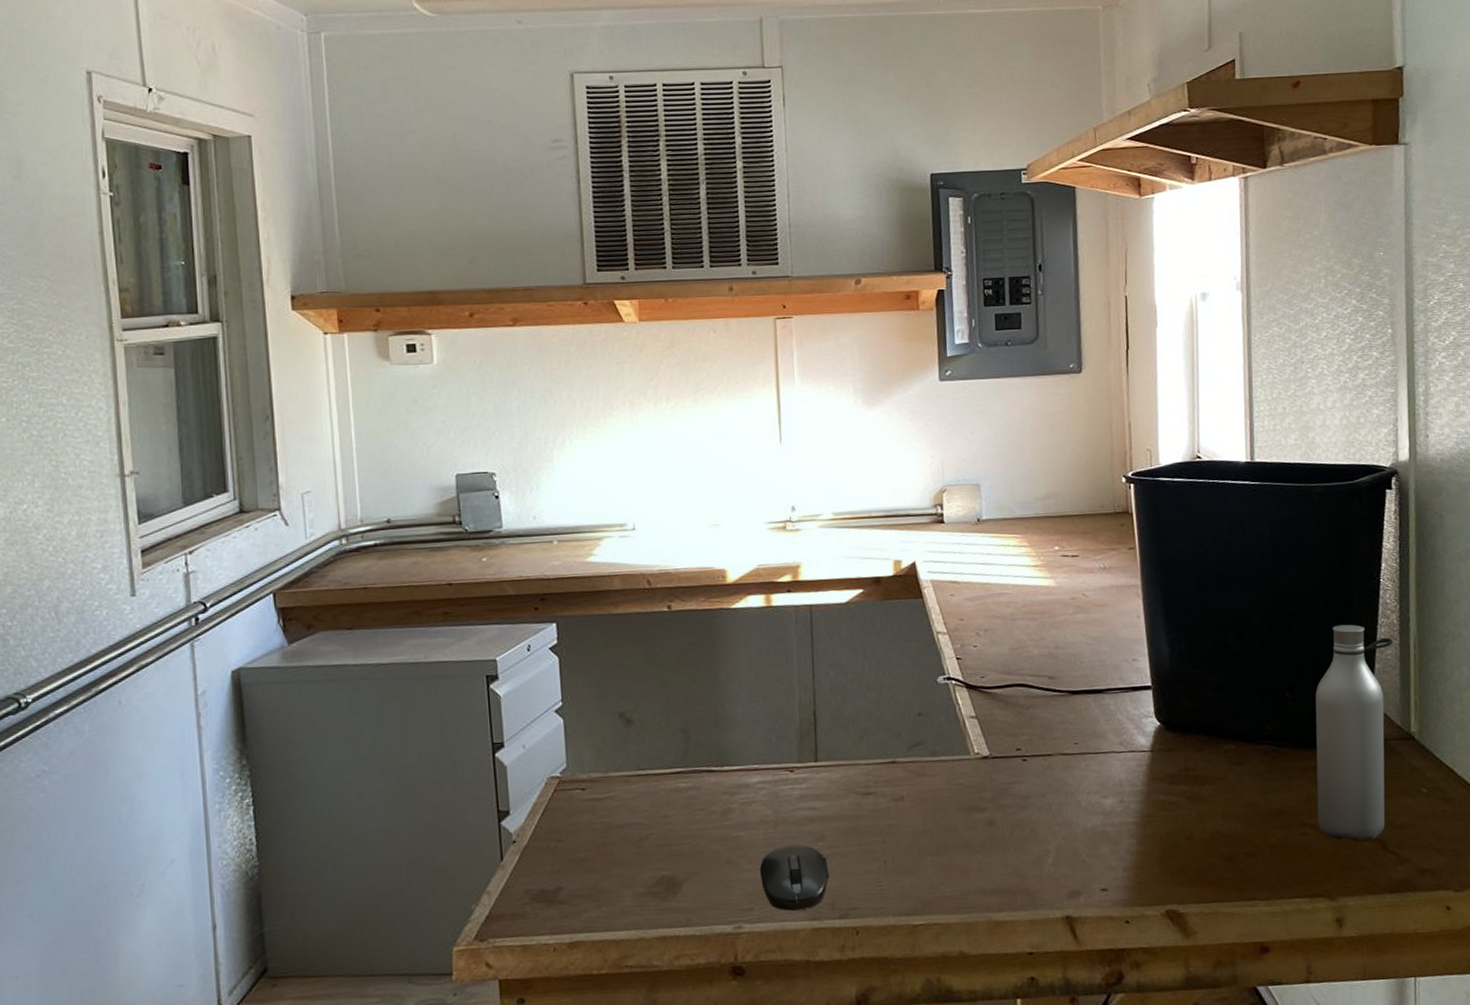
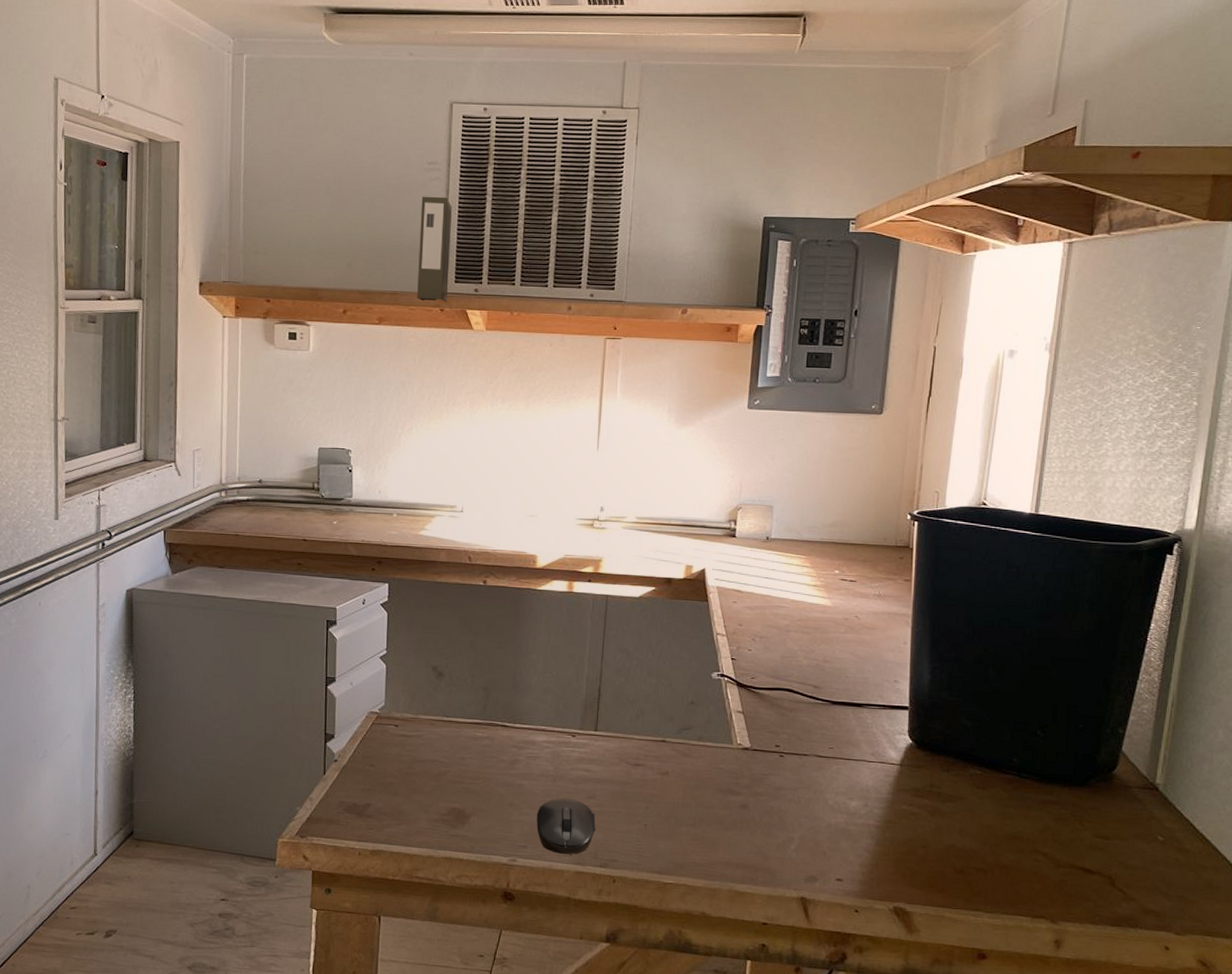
binder: none [548,177,591,296] -> present [417,196,452,303]
water bottle: present [1315,624,1394,842] -> none [1050,675,1152,875]

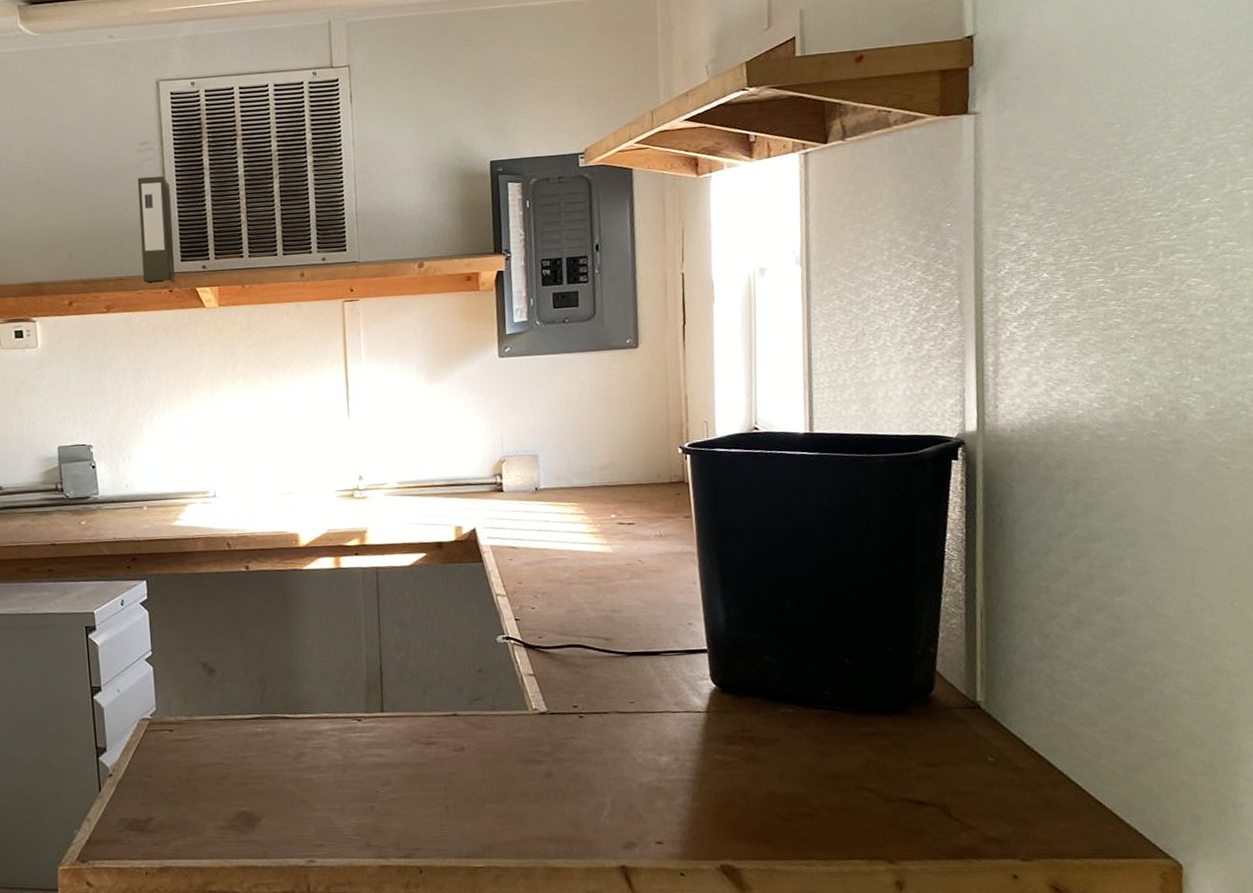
computer mouse: present [537,798,596,854] -> none [330,788,395,849]

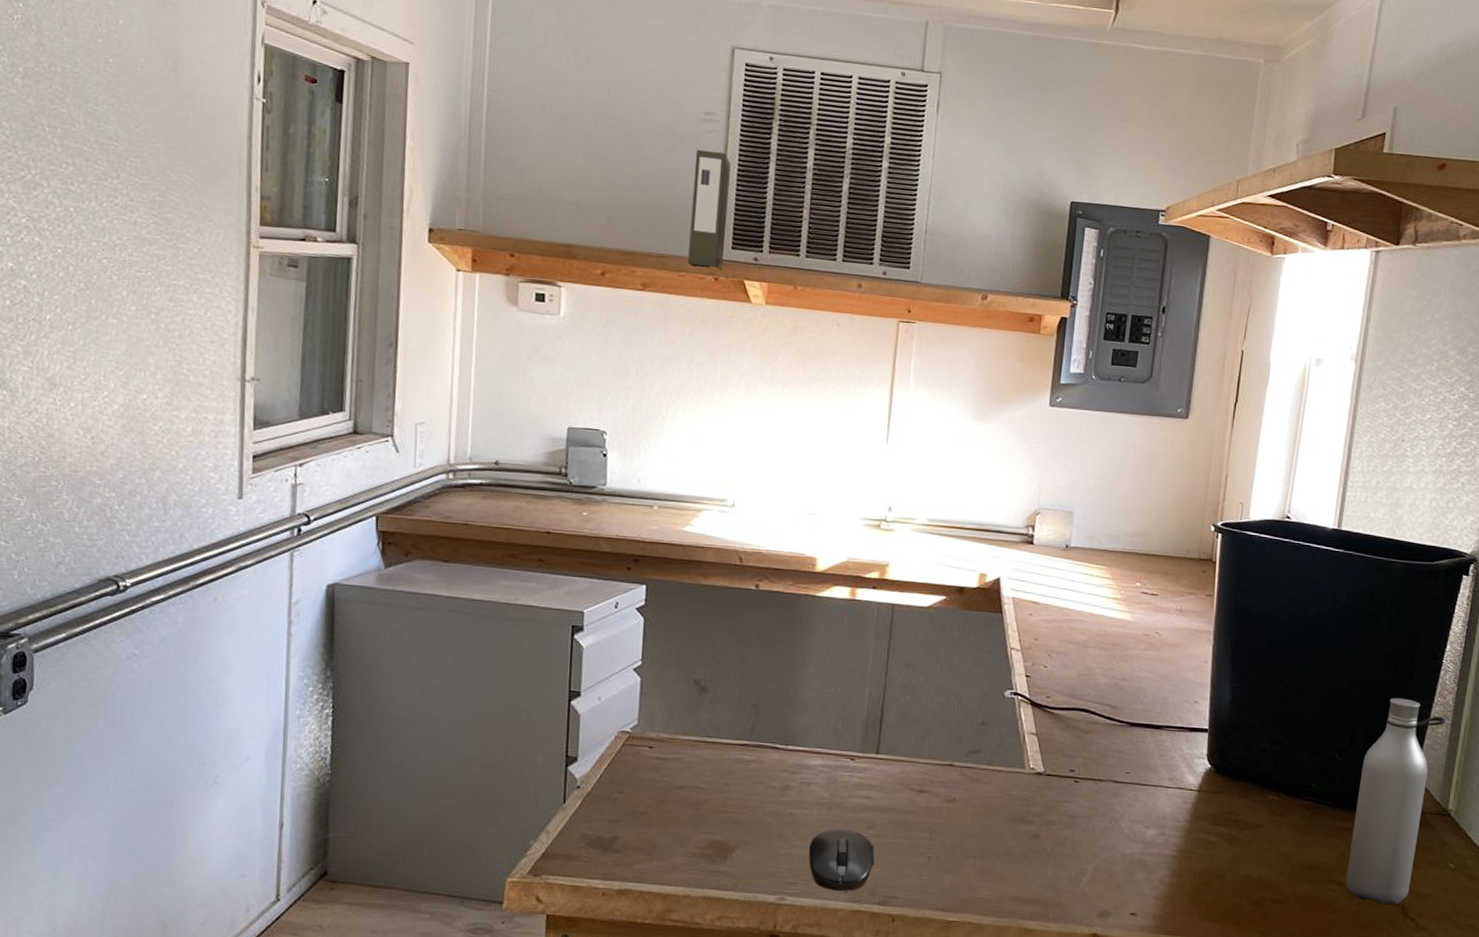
computer mouse: none [330,788,395,849] -> present [809,829,875,891]
water bottle: none [875,593,959,807] -> present [1346,697,1446,905]

